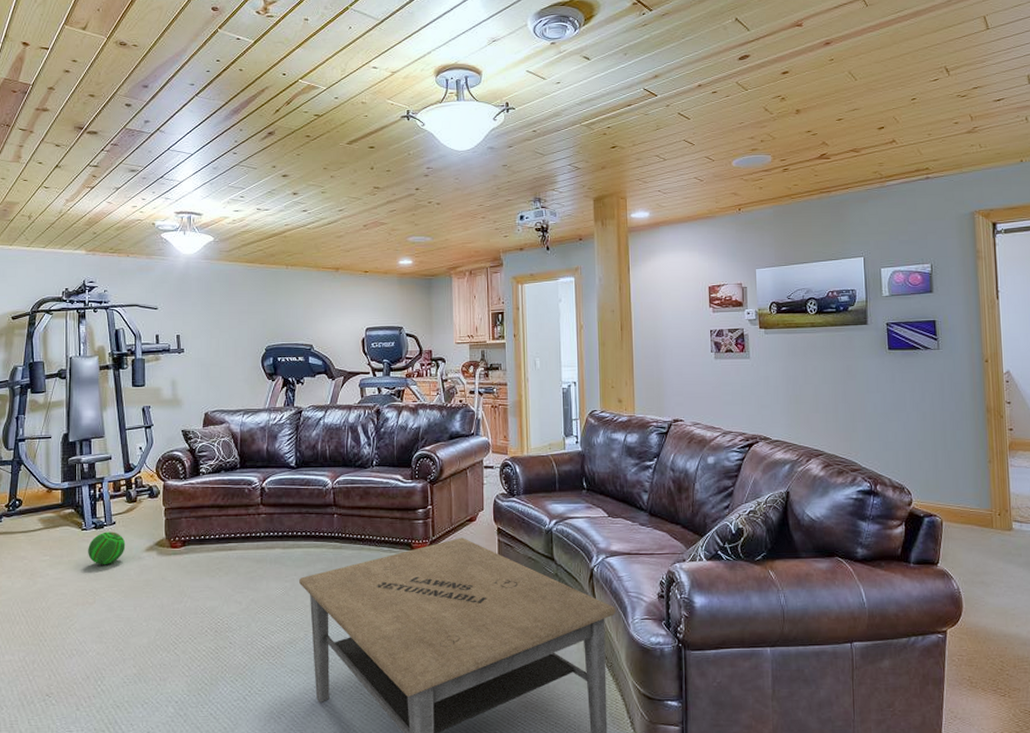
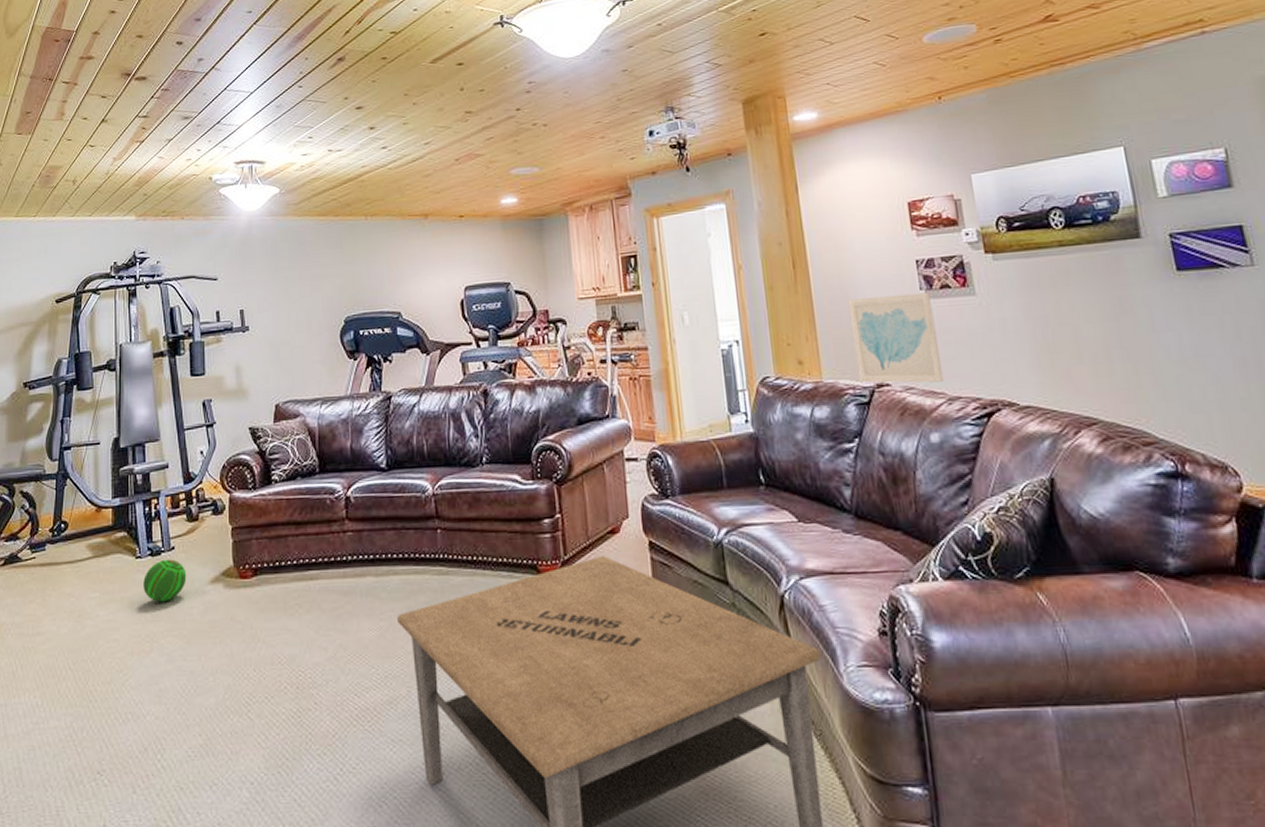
wall art: none [658,354,722,420] -> present [847,292,944,383]

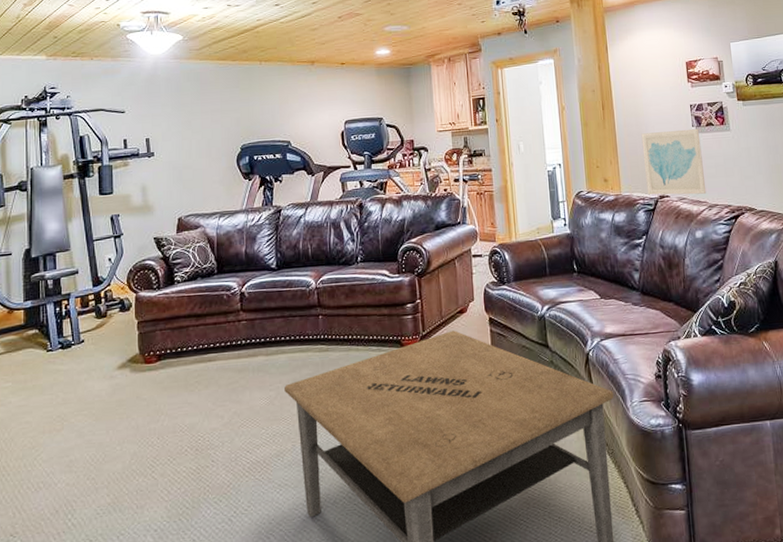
ball: present [143,559,187,603] -> none [54,350,96,388]

